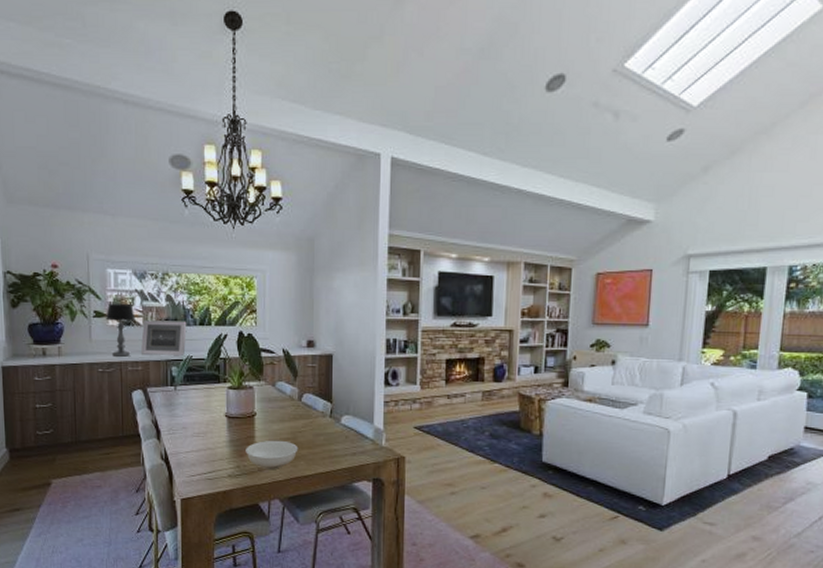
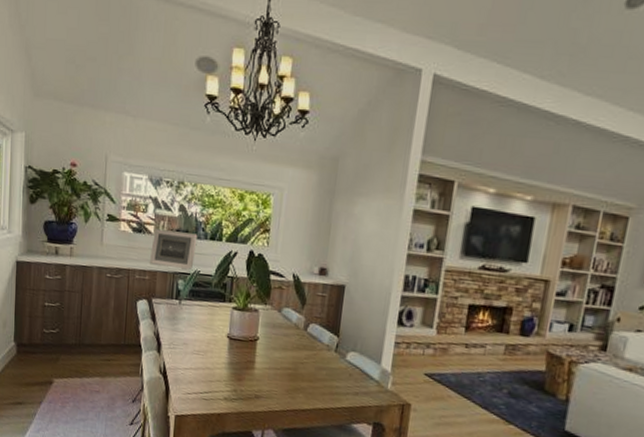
table lamp: present [106,303,136,358] -> none [119,207,147,266]
bowl: present [246,440,298,470] -> none [244,367,299,399]

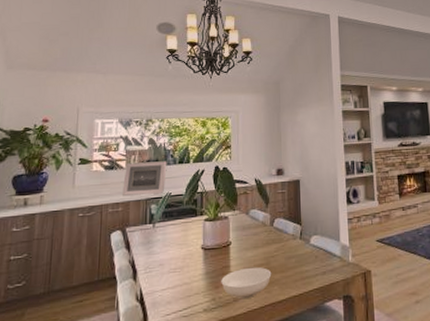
bowl: none [244,367,299,399] -> present [221,267,272,300]

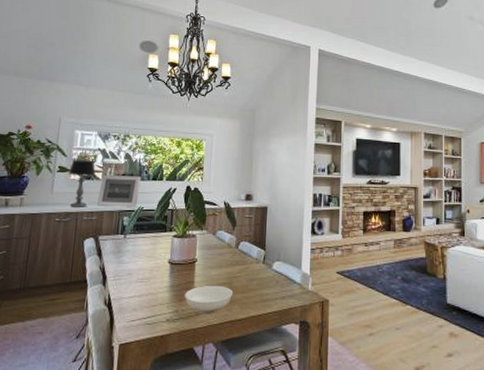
table lamp: none [91,149,119,201] -> present [69,159,96,209]

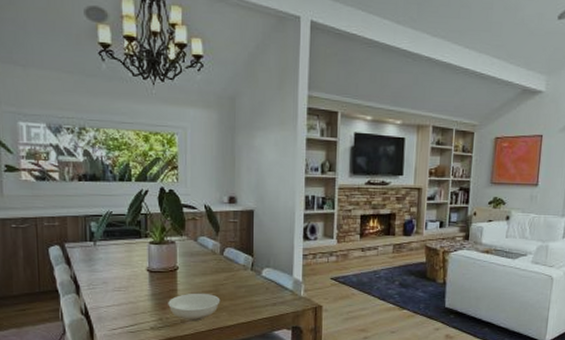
table lamp: present [69,159,96,209] -> none [18,157,51,213]
picture frame: present [97,175,141,207] -> none [58,175,106,211]

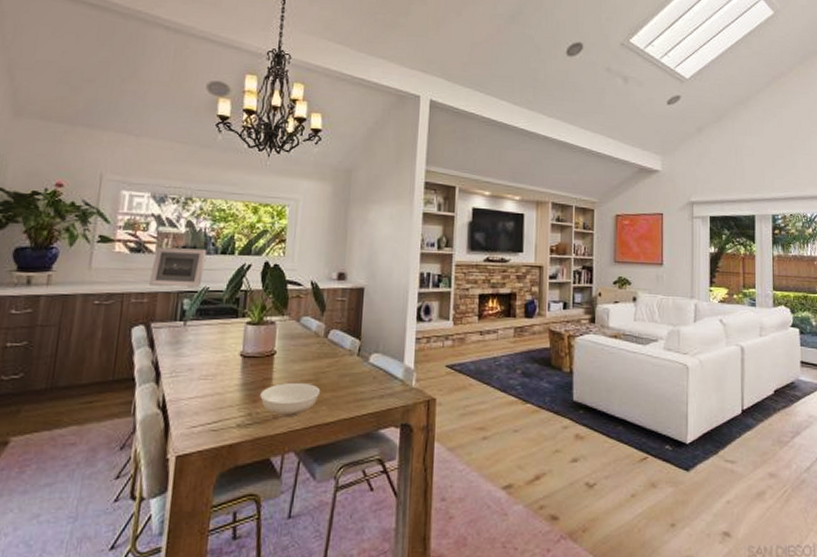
picture frame: none [58,175,106,211] -> present [150,247,207,287]

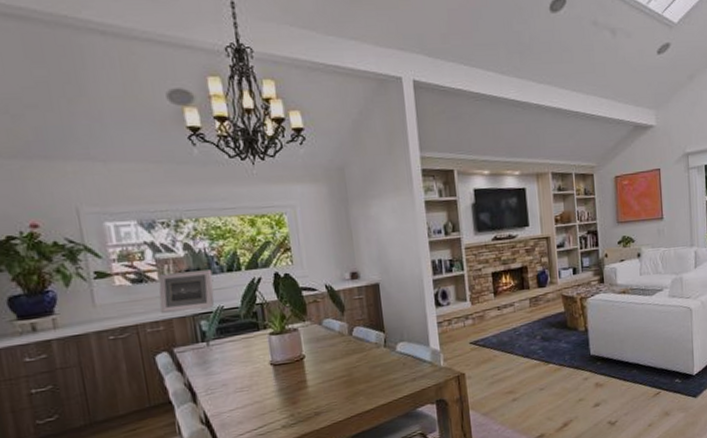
bowl: present [260,382,321,418] -> none [298,379,356,413]

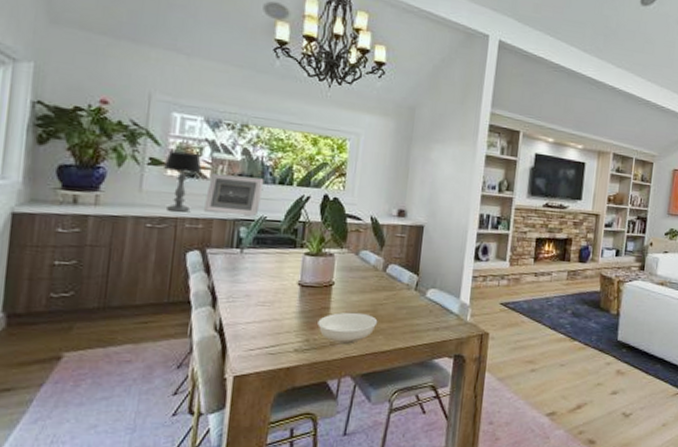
table lamp: none [110,258,149,321] -> present [164,150,202,213]
bowl: none [298,379,356,413] -> present [317,312,378,345]

